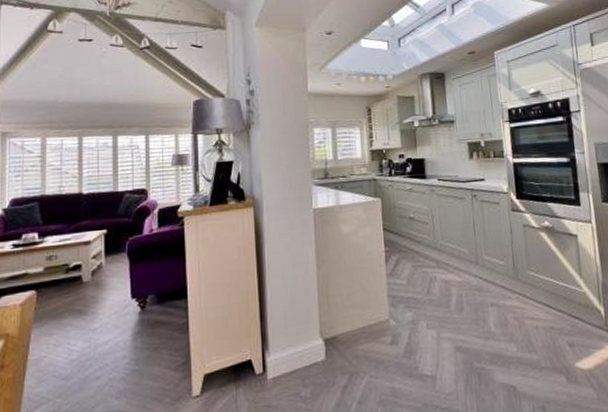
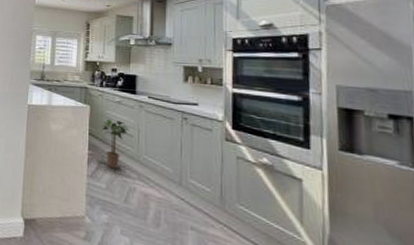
potted plant: none [394,209,424,262] -> present [100,118,130,169]

